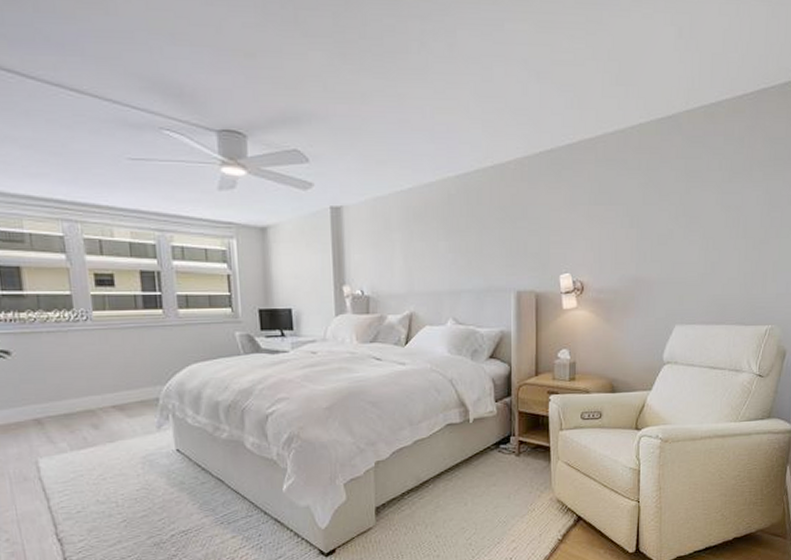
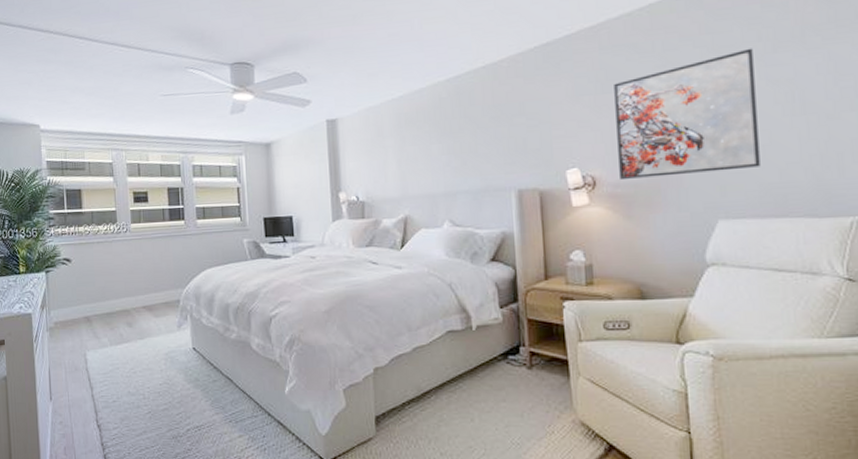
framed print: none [603,176,714,287] -> present [614,48,760,181]

